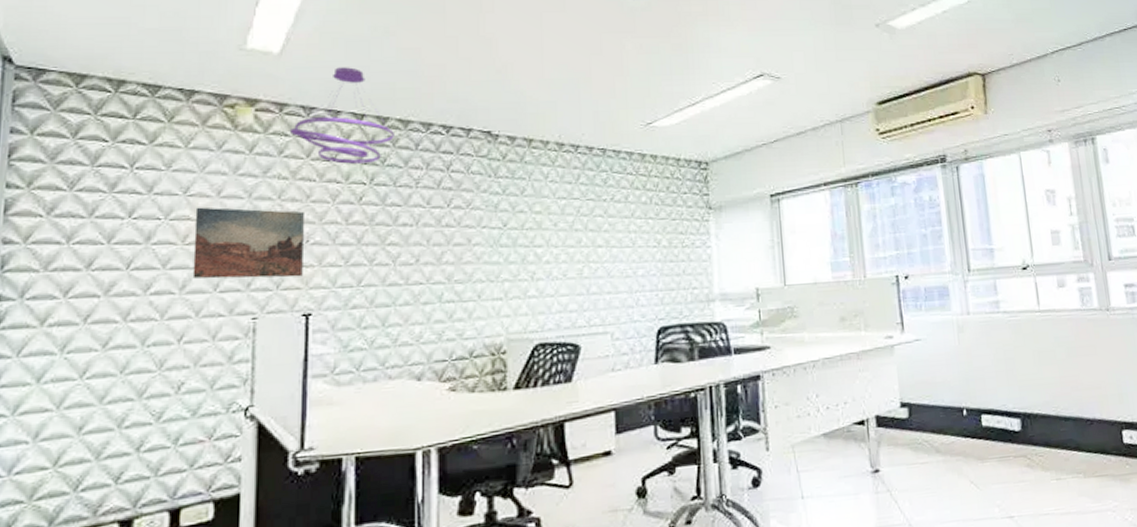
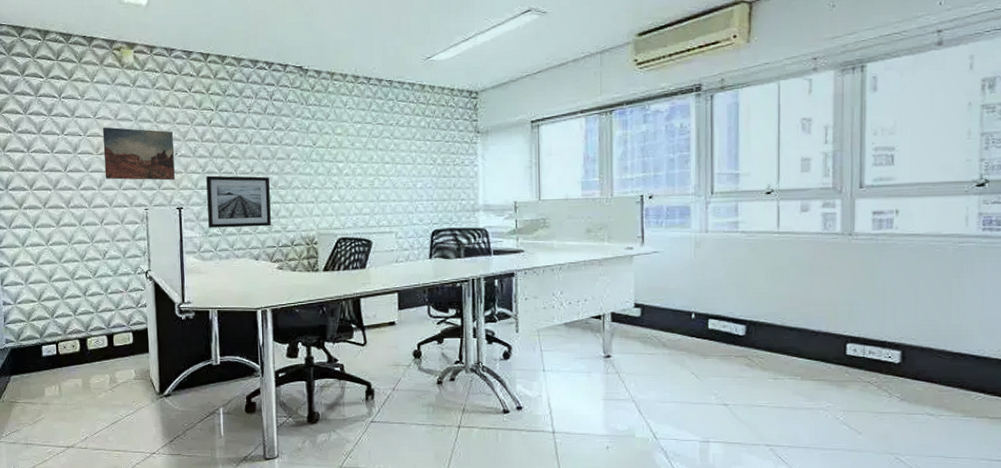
ceiling light fixture: present [289,67,394,164] -> none [158,15,231,94]
wall art: none [348,267,442,340] -> present [206,175,271,228]

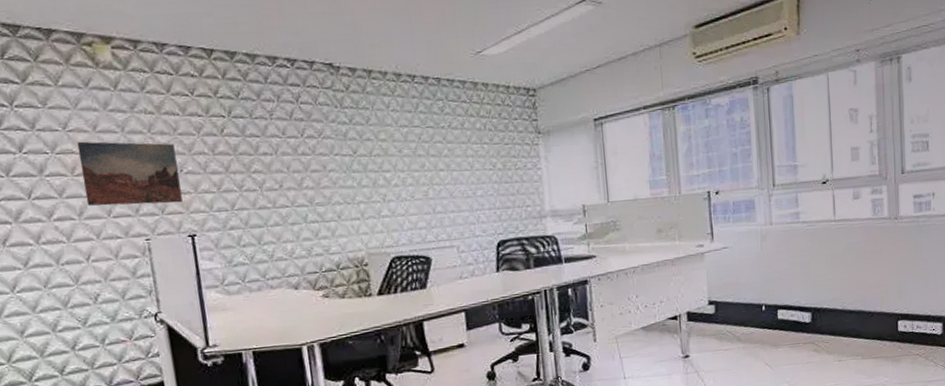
wall art: present [206,175,271,228] -> none [223,192,311,257]

